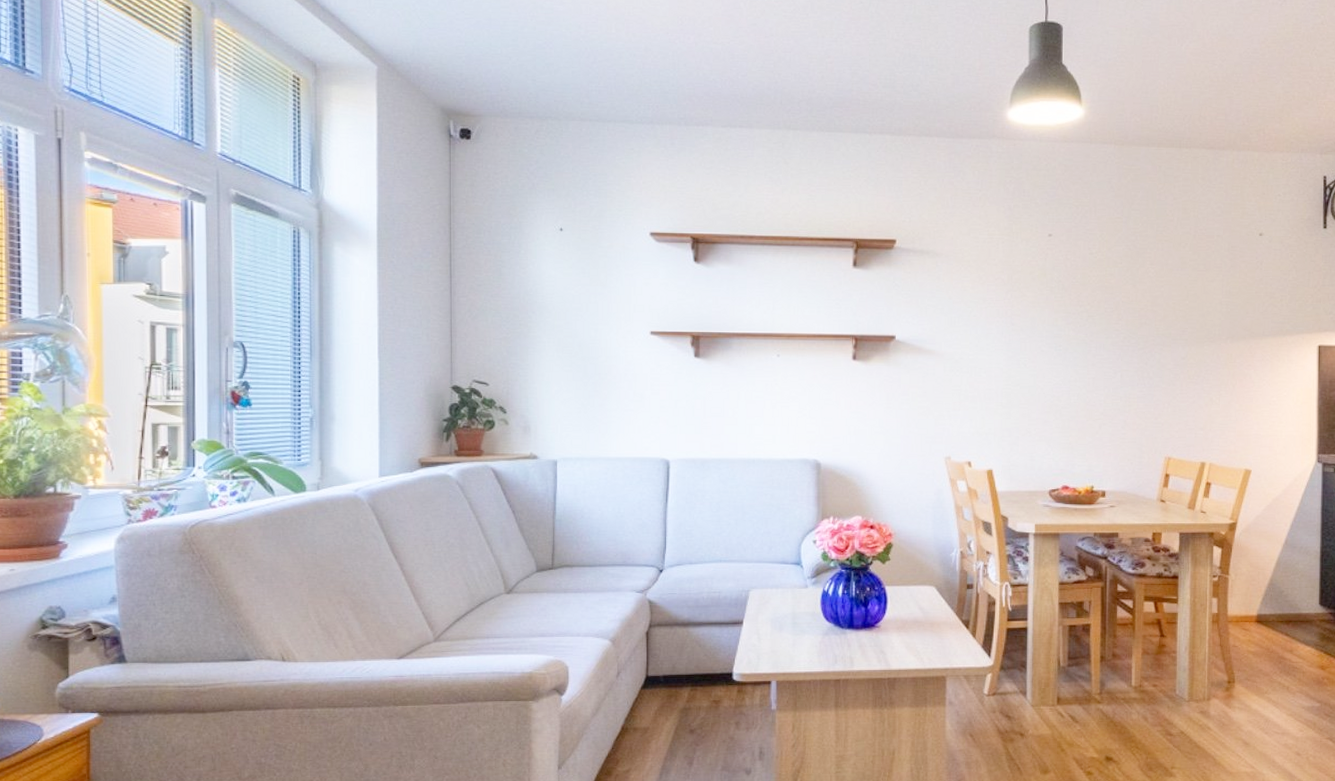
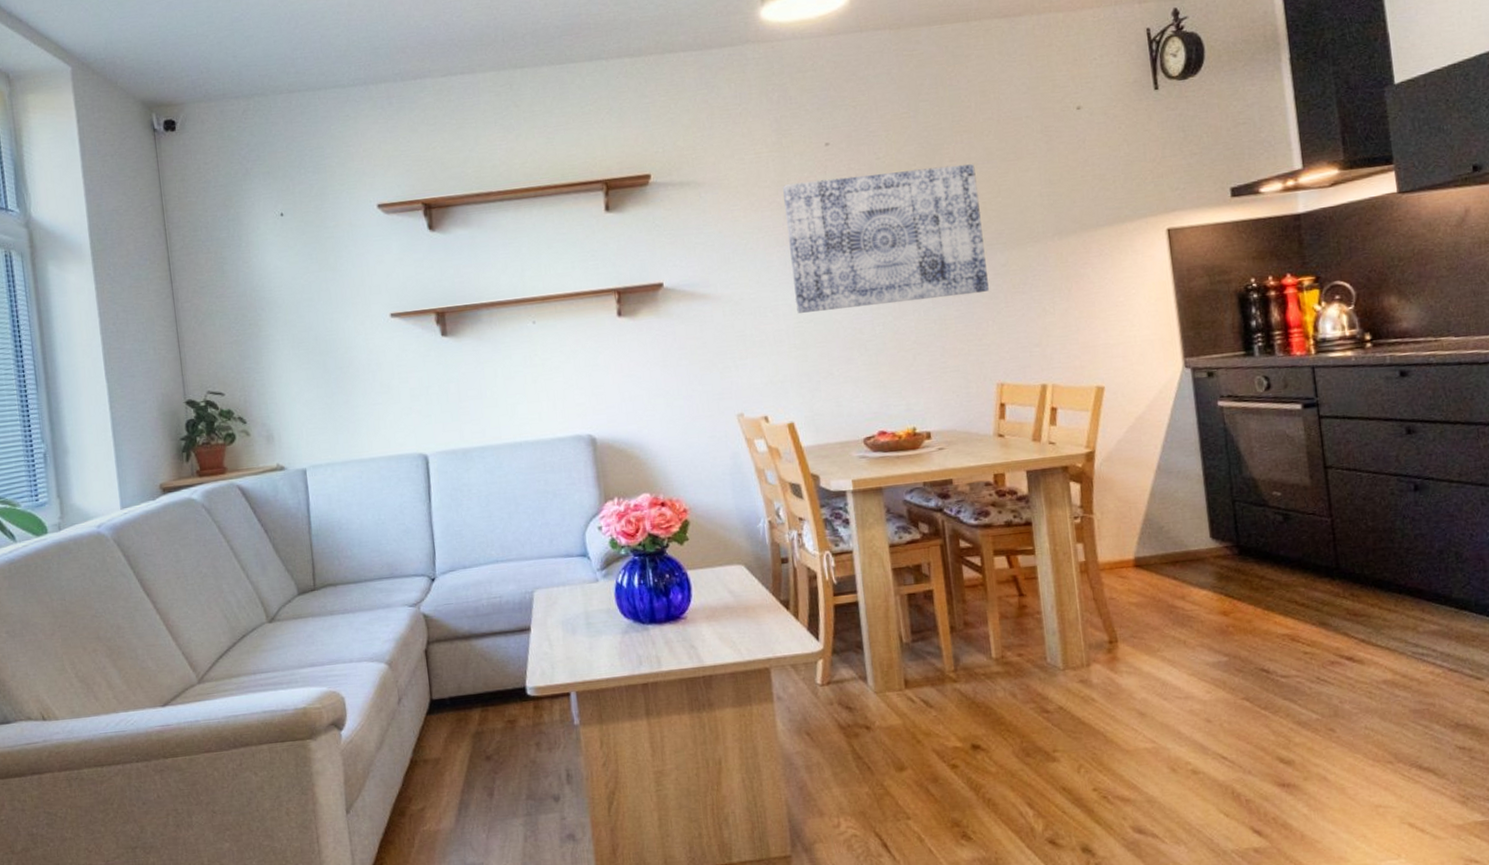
wall art: none [1006,265,1170,379] -> present [783,164,989,313]

